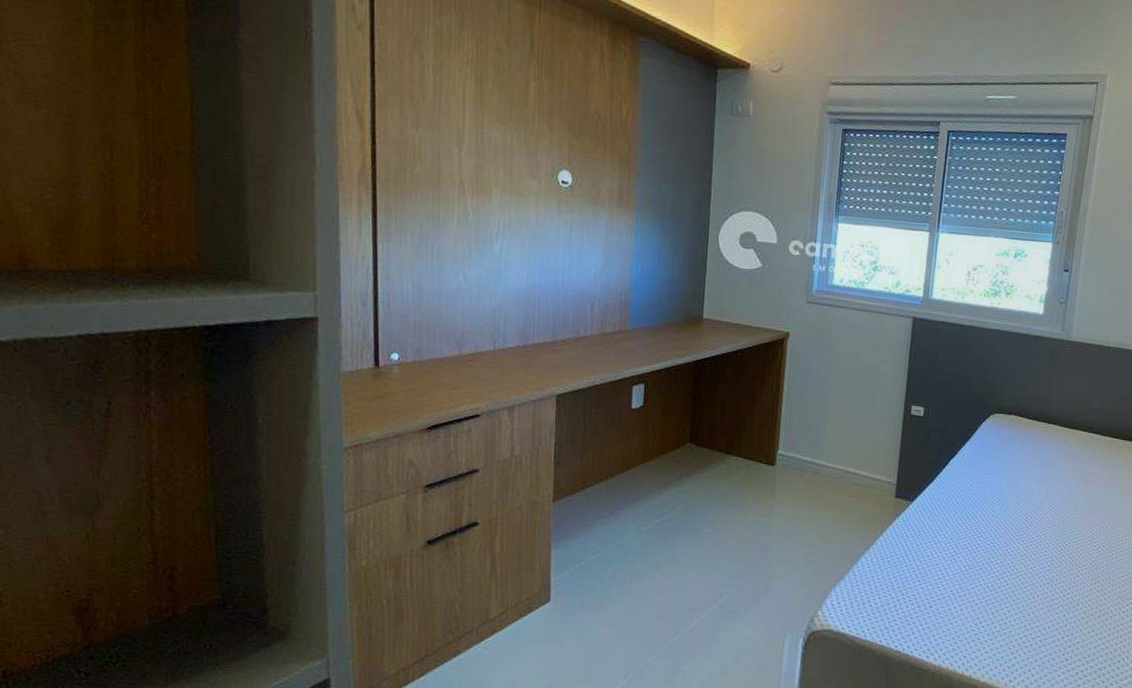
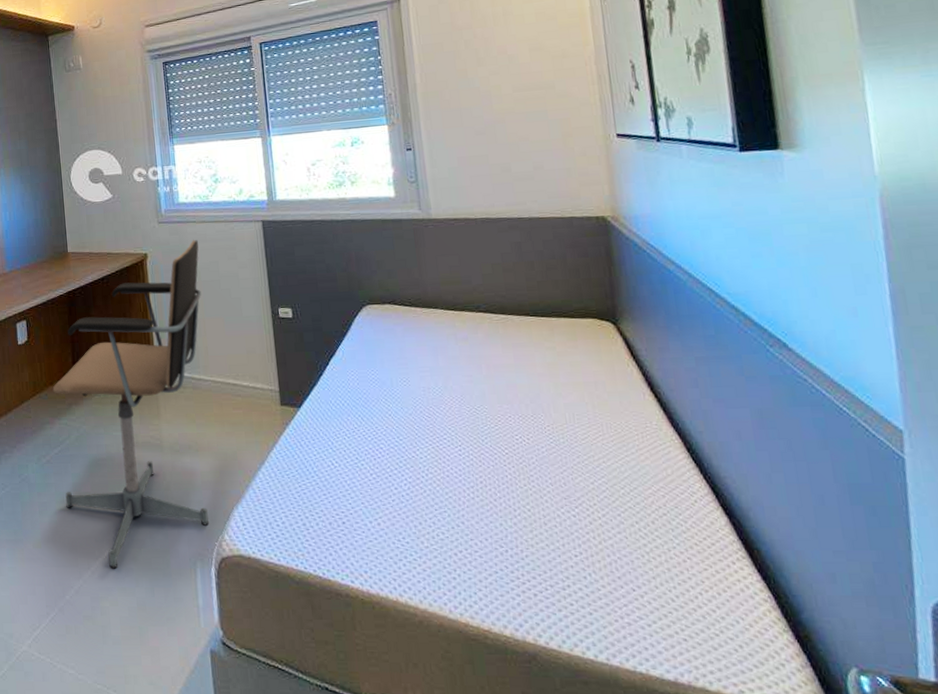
office chair: none [661,325,845,637] -> present [52,239,209,569]

